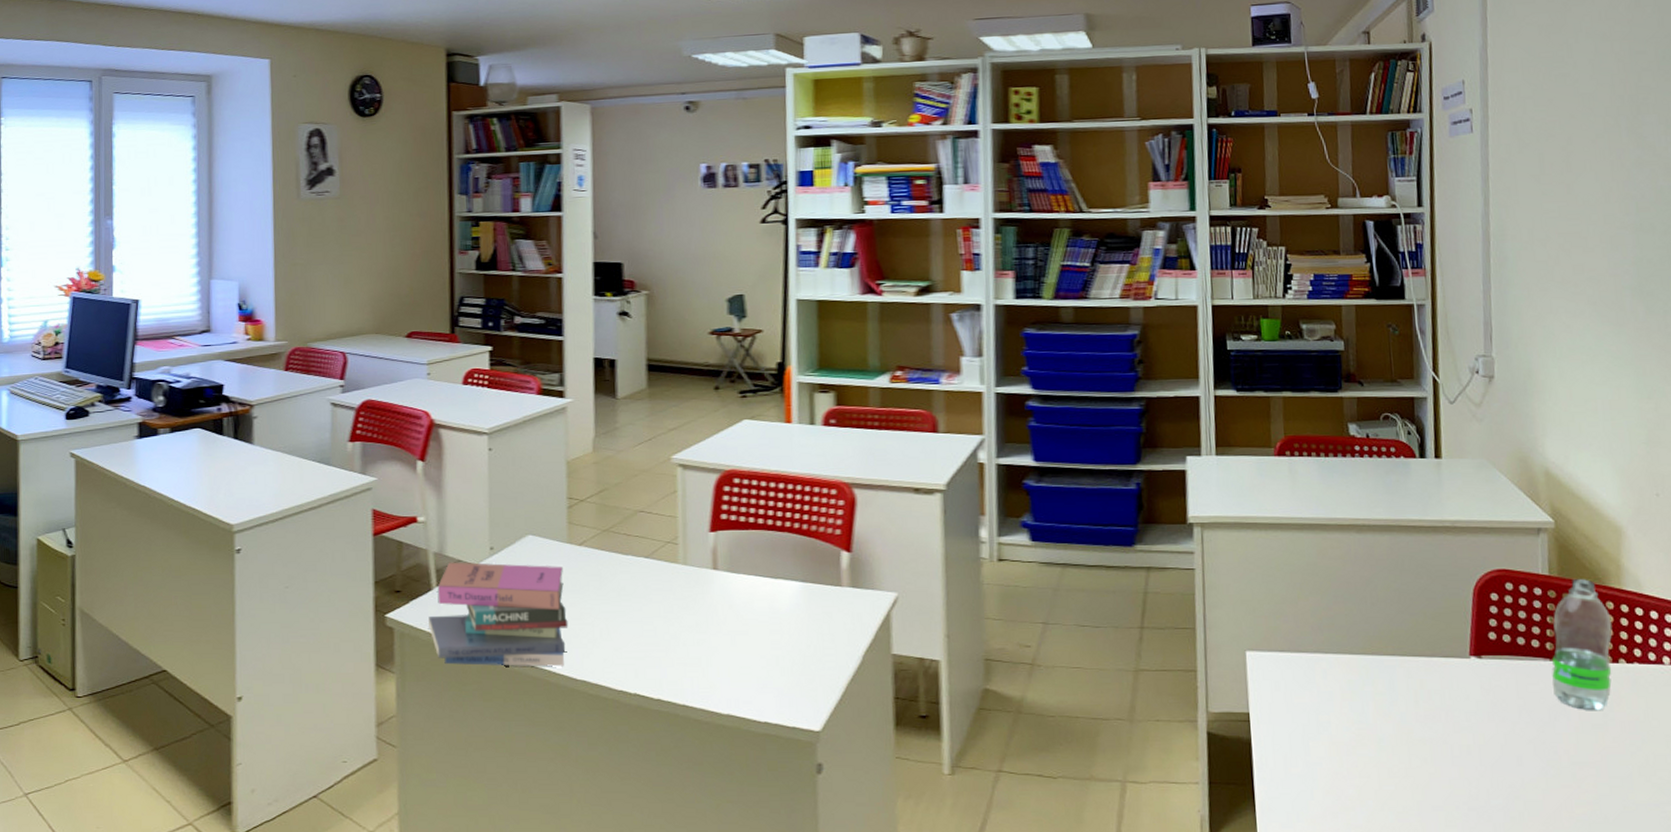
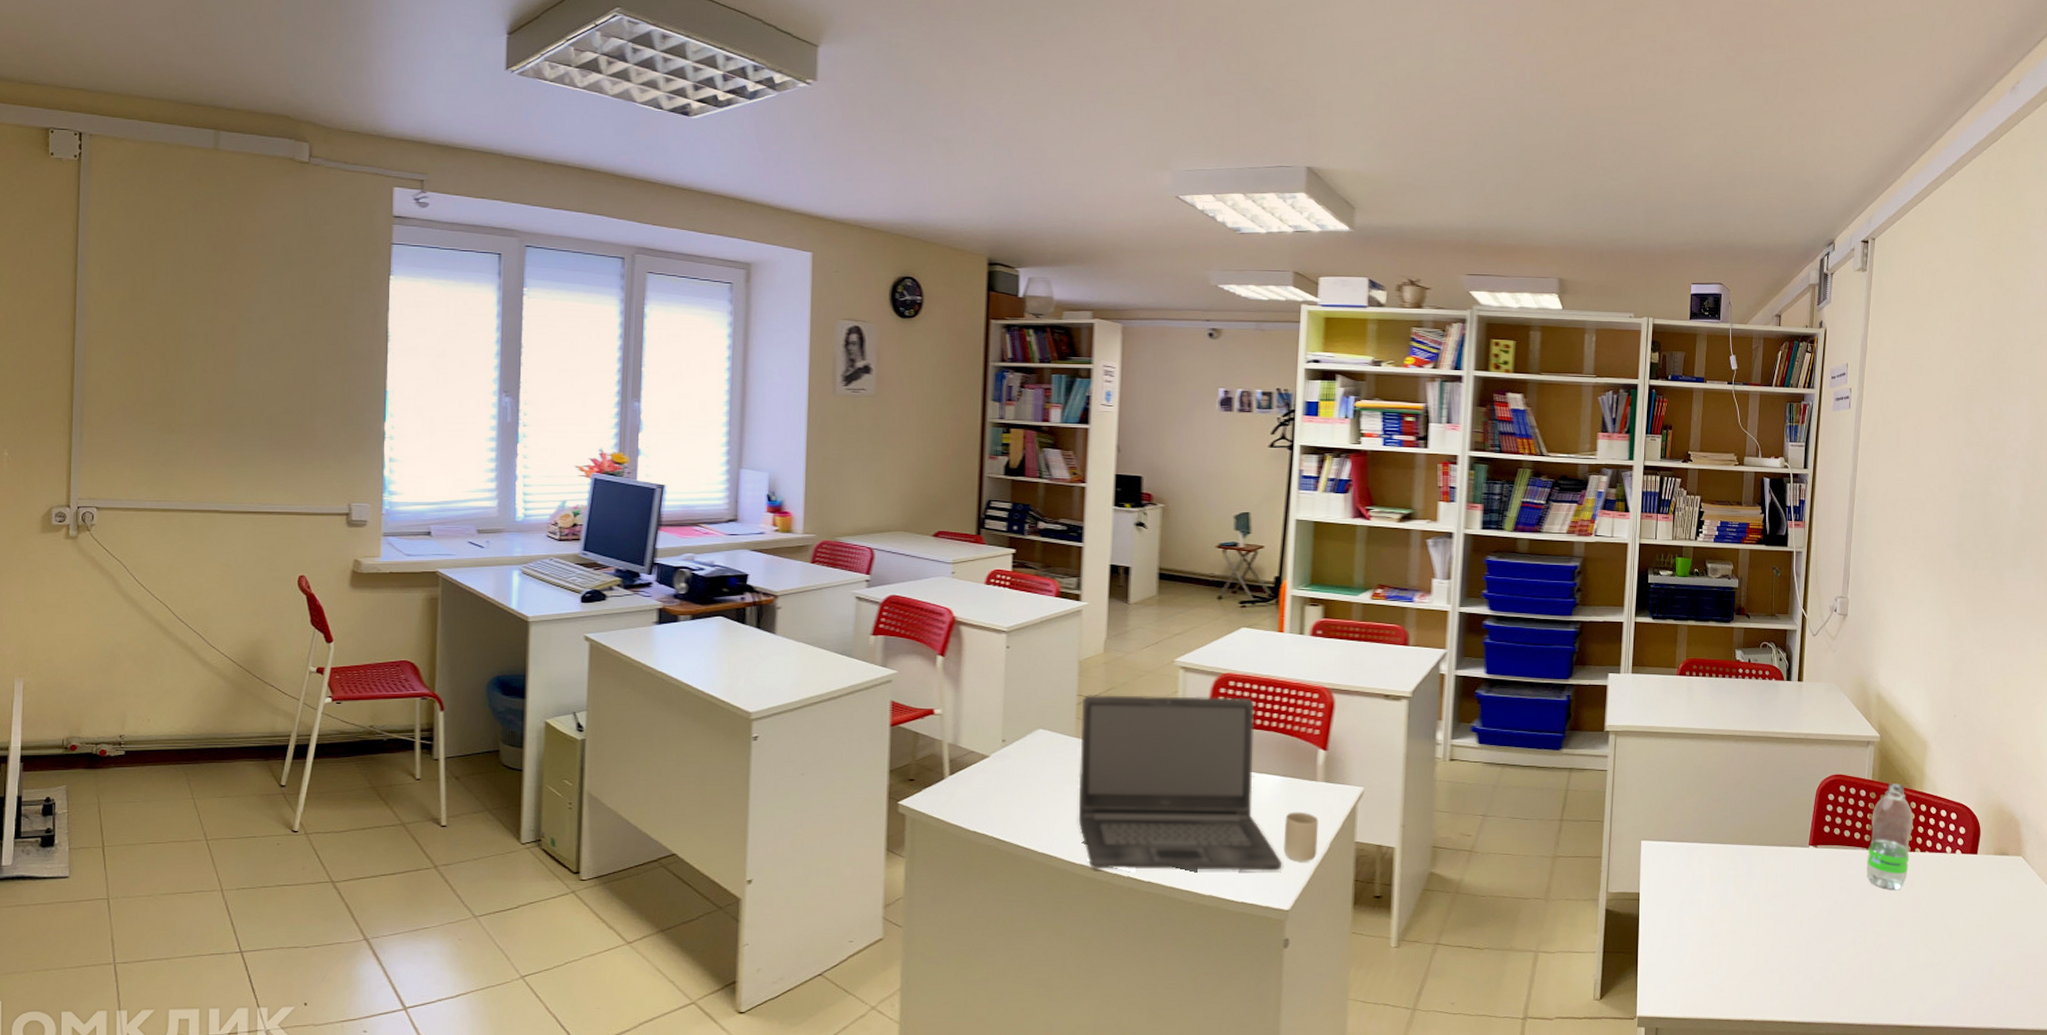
books: present [428,562,568,667] -> none [940,753,1071,852]
laptop: none [572,495,809,687] -> present [1078,695,1282,871]
cup: none [808,621,848,676] -> present [1284,812,1318,861]

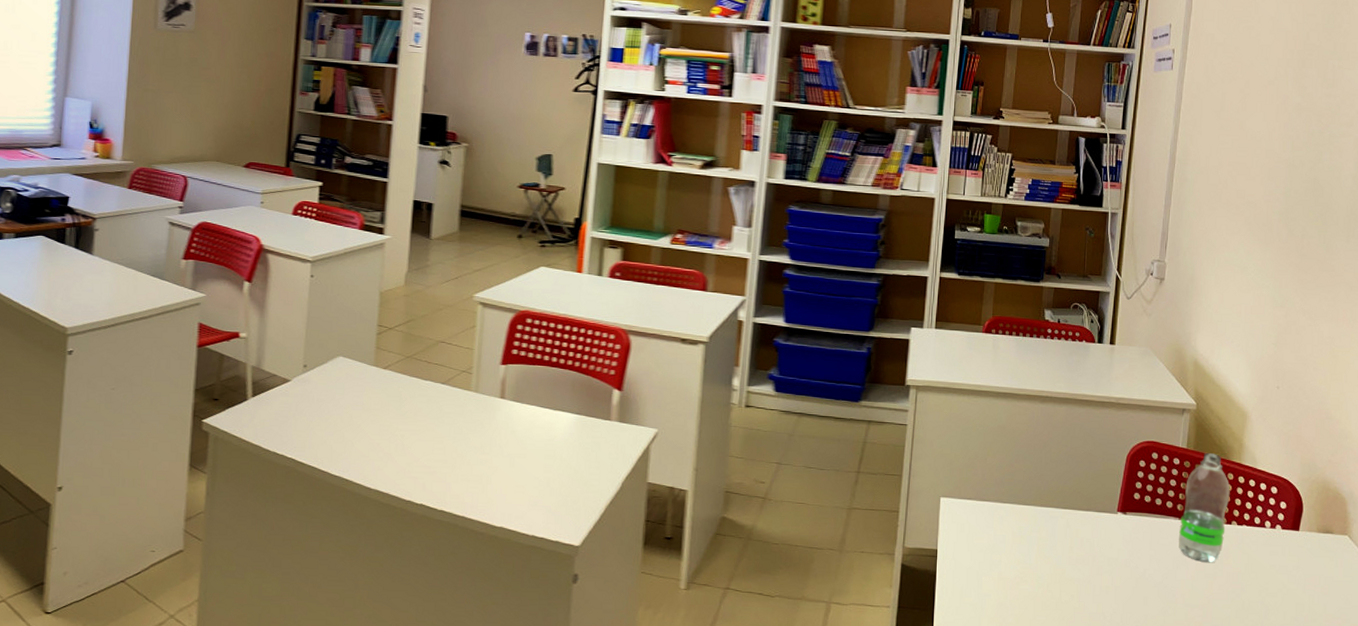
laptop: present [1078,695,1282,871] -> none [374,326,574,507]
cup: present [1284,812,1318,861] -> none [575,449,611,499]

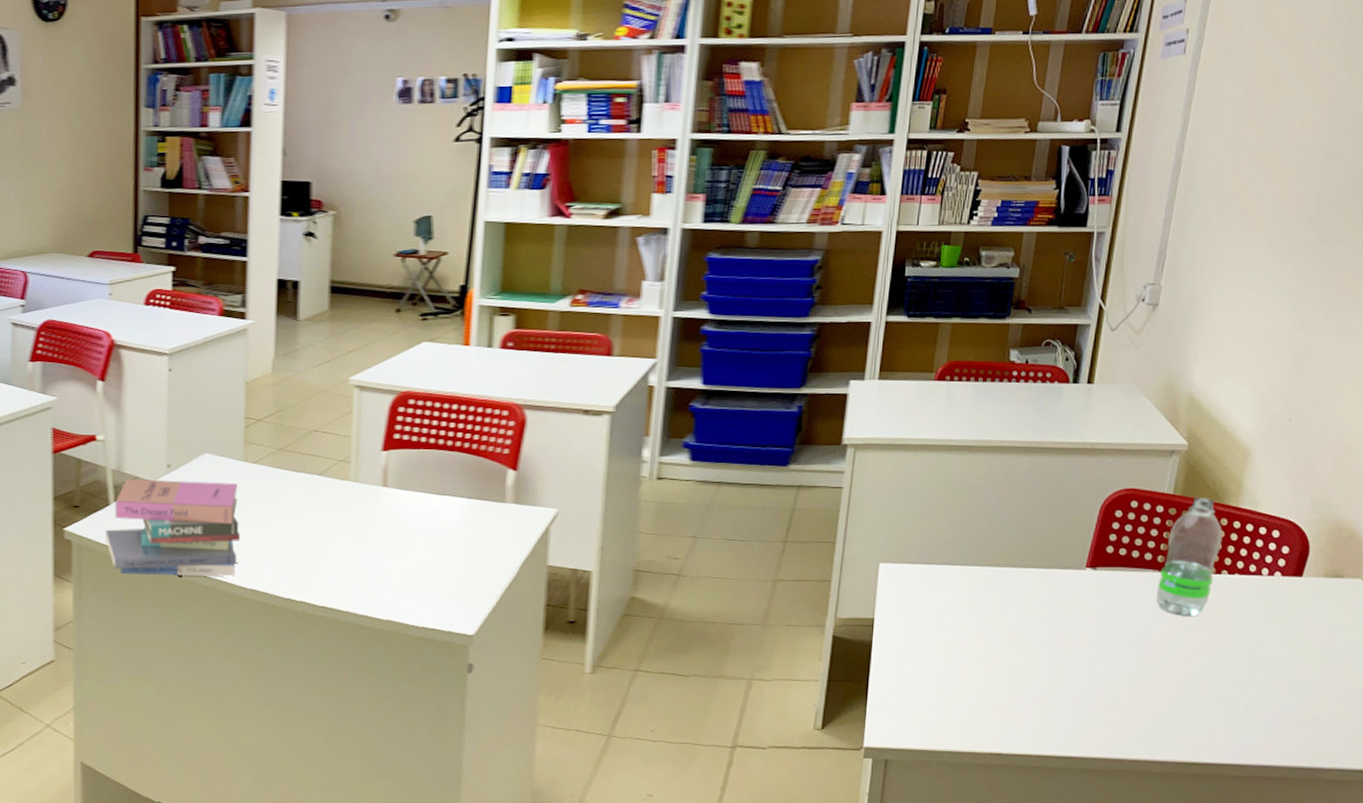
books: none [241,376,368,477] -> present [106,478,241,577]

